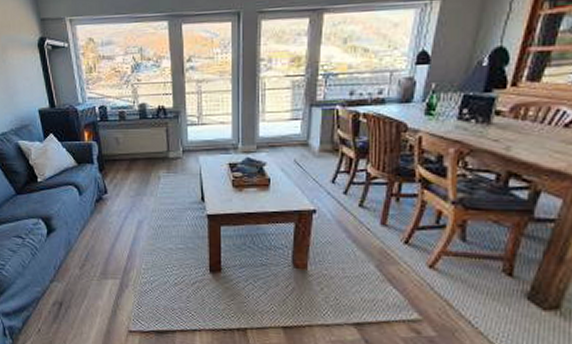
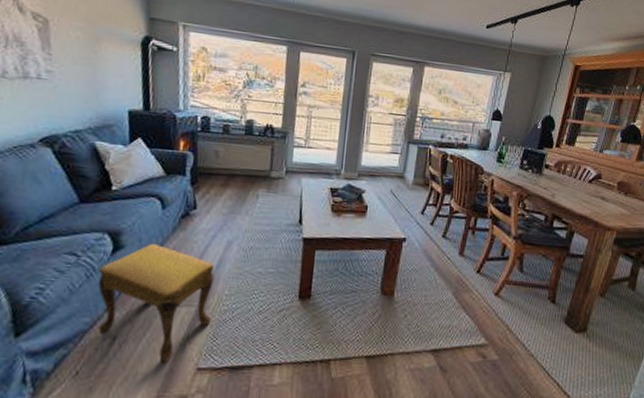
footstool: none [40,226,133,325] -> present [98,244,214,363]

